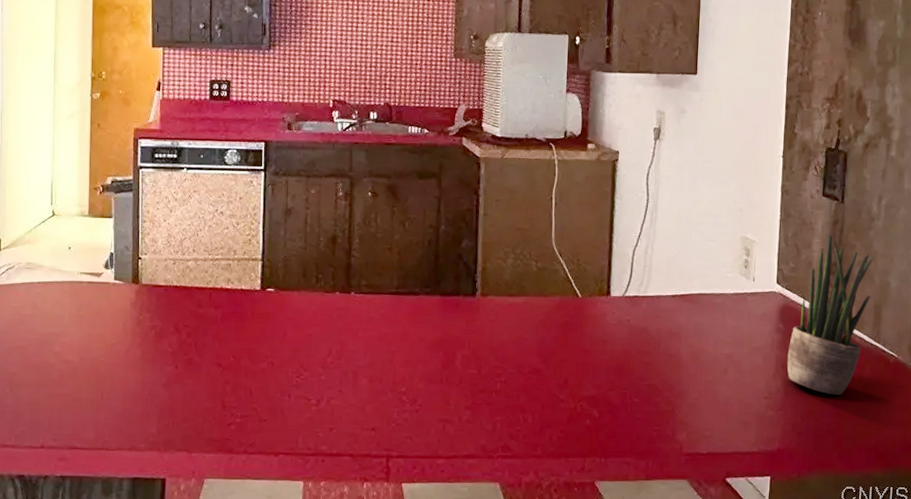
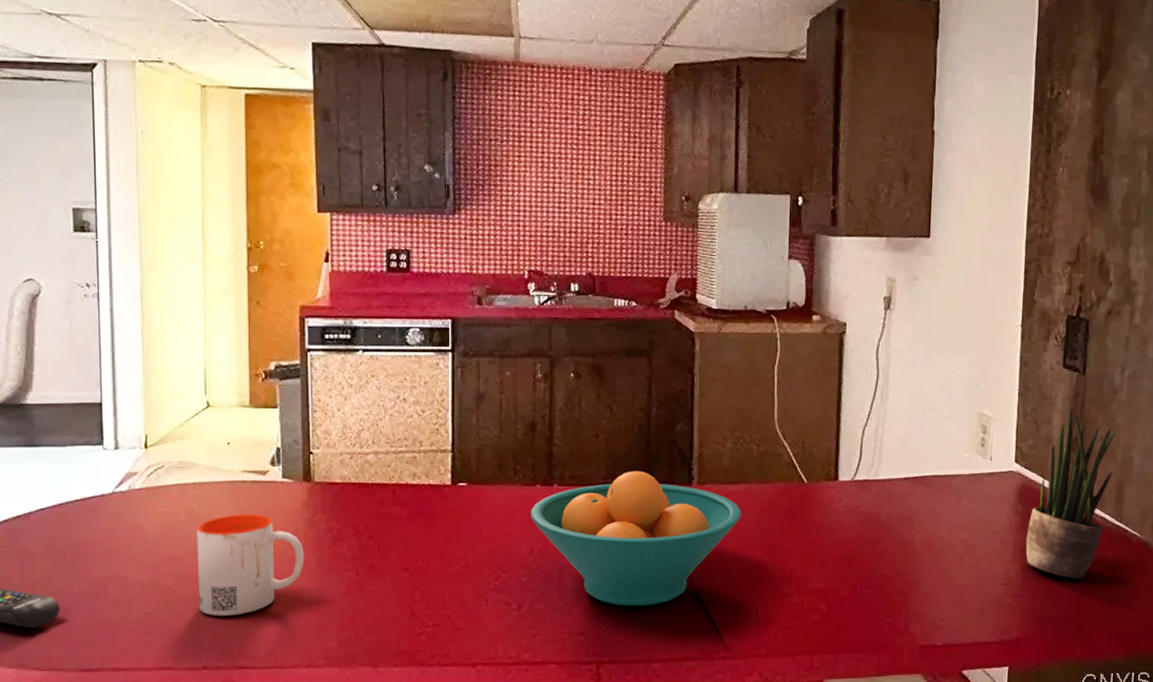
mug: none [39,310,131,401] -> present [197,513,304,616]
fruit bowl: none [330,281,521,407] -> present [531,470,742,607]

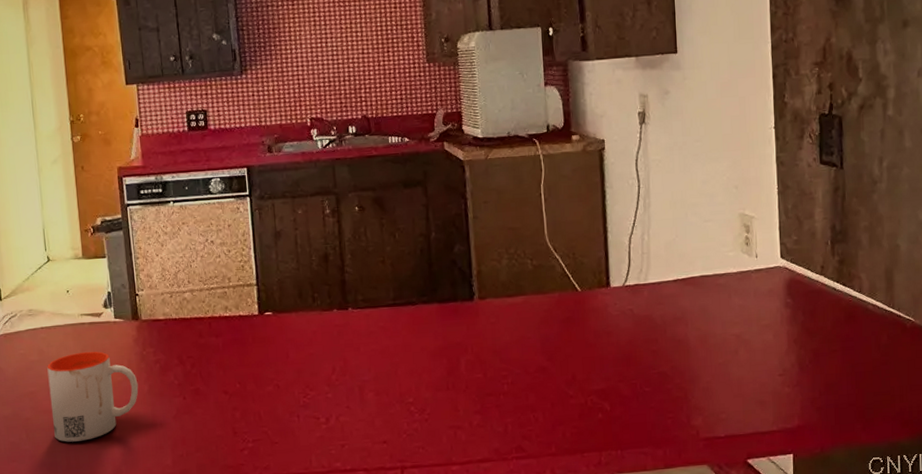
fruit bowl: present [531,470,742,607] -> none [330,290,522,415]
potted plant: present [1025,407,1117,579] -> none [799,201,881,366]

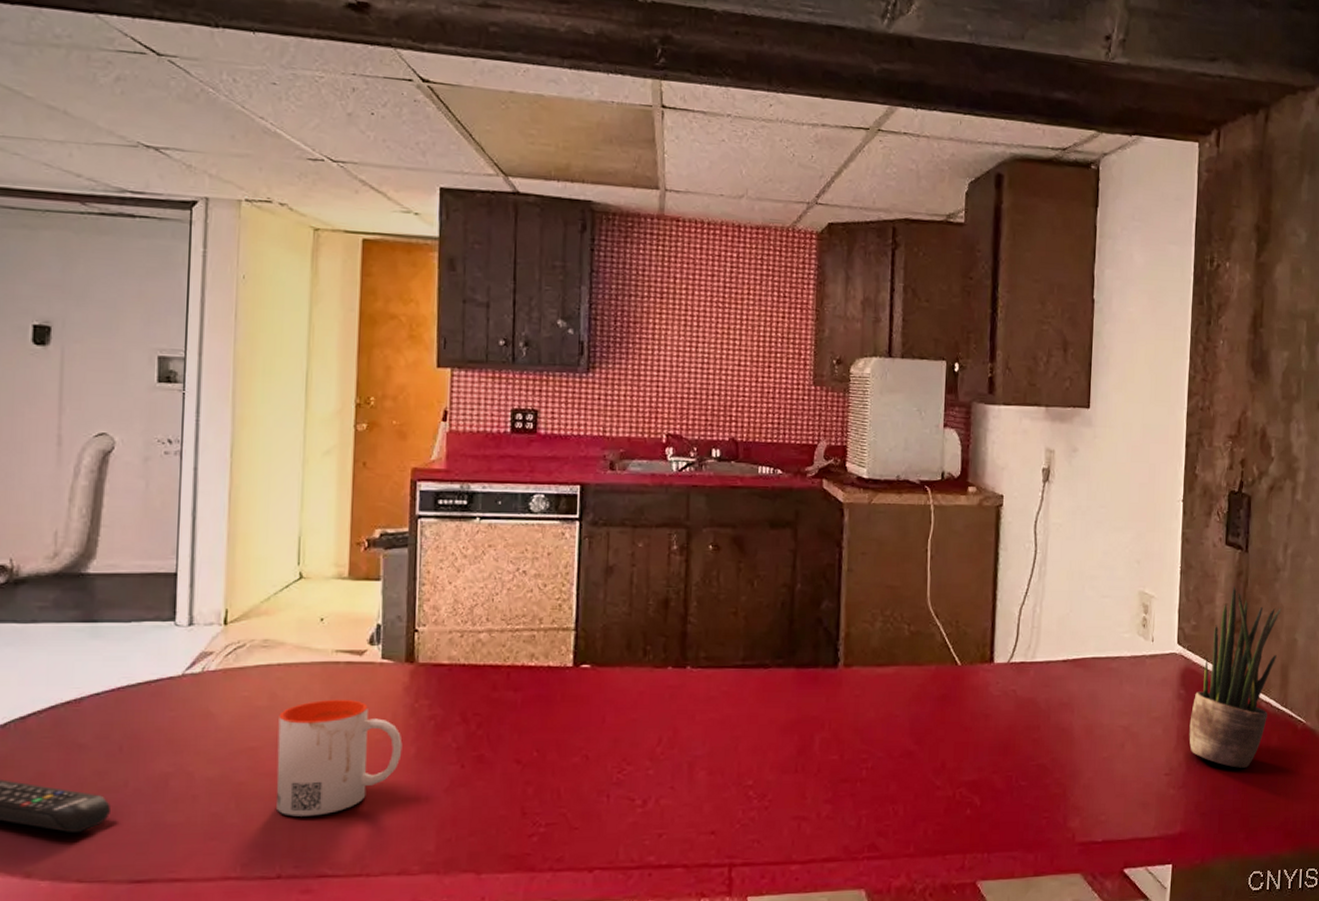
potted plant: none [799,201,881,366] -> present [1189,586,1281,768]

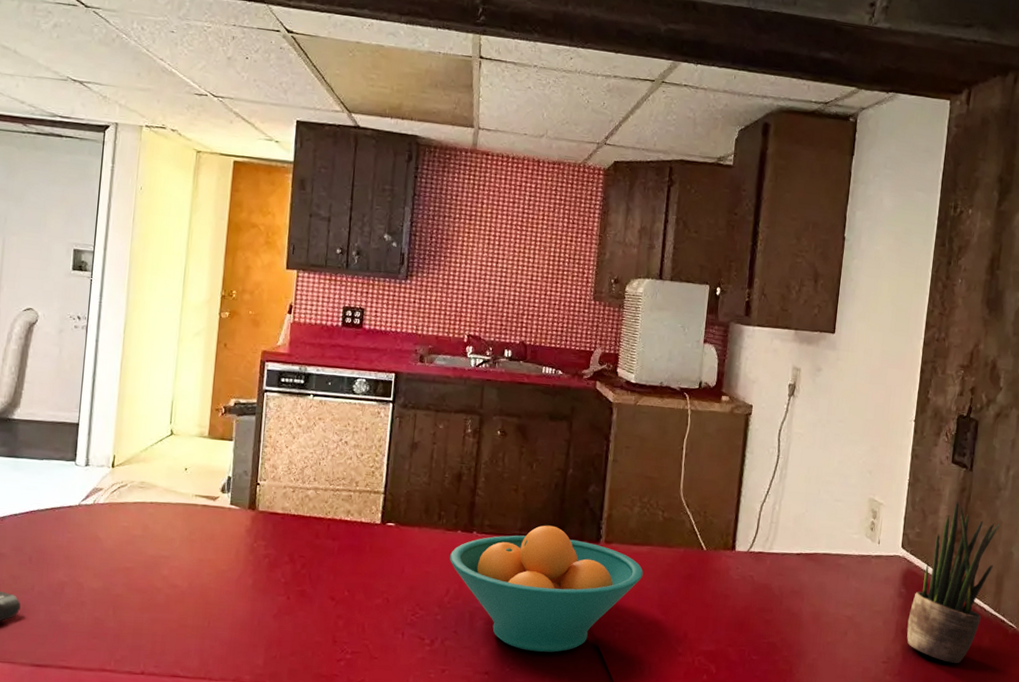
mug: present [276,699,403,816] -> none [143,534,243,627]
fruit bowl: none [660,651,891,802] -> present [450,525,644,653]

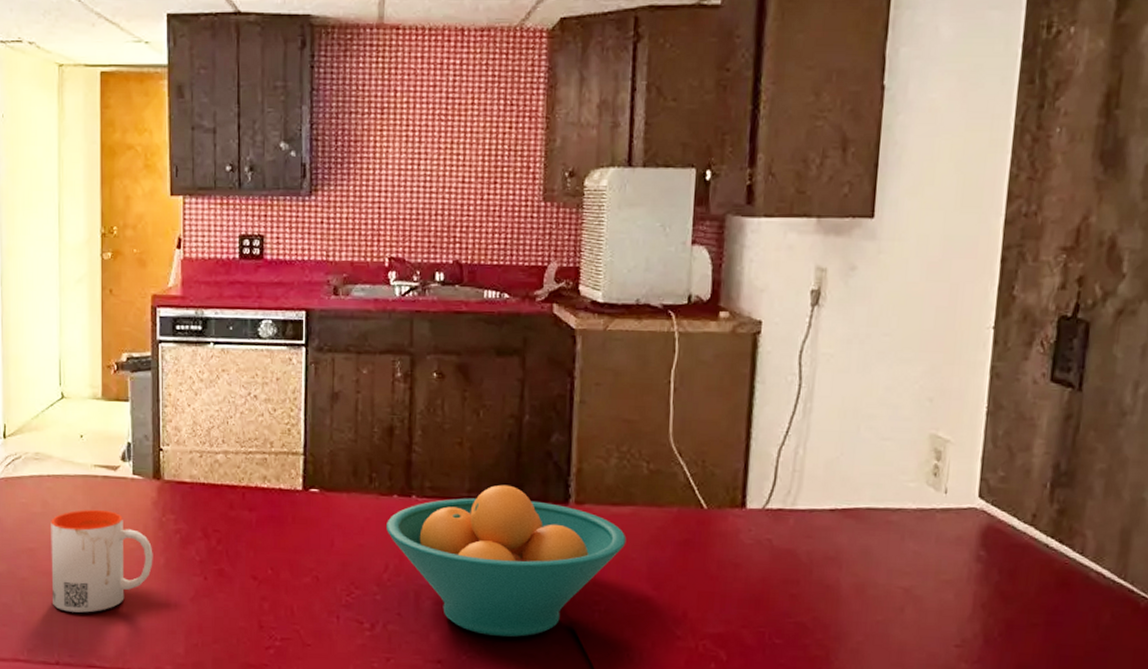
mug: none [143,534,243,627] -> present [51,509,153,613]
potted plant: present [907,501,1000,663] -> none [989,432,1125,647]

